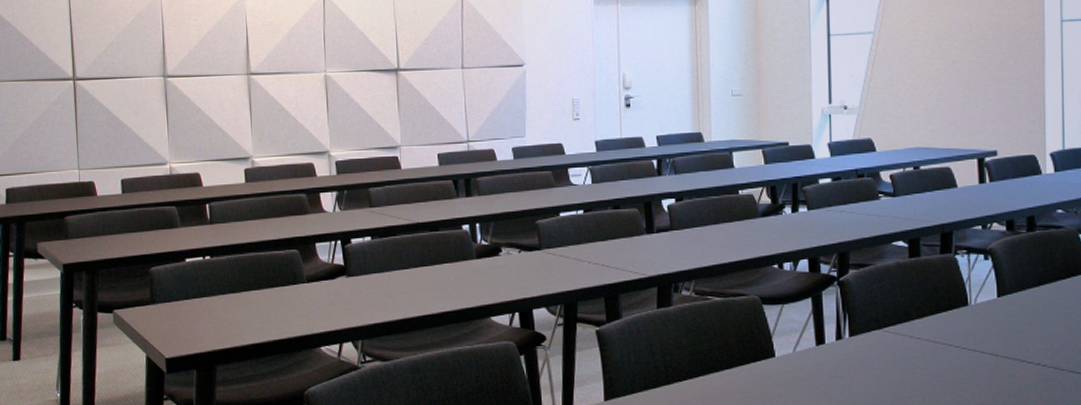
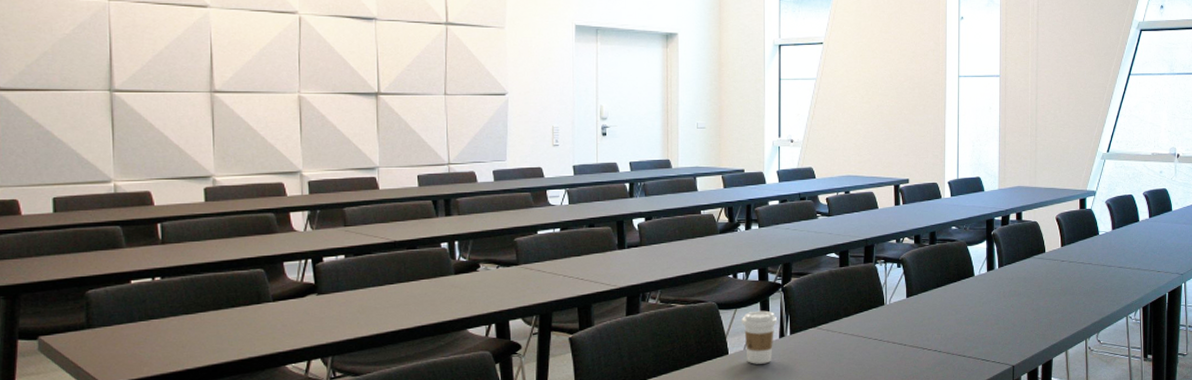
coffee cup: none [790,307,834,370] -> present [742,310,778,364]

